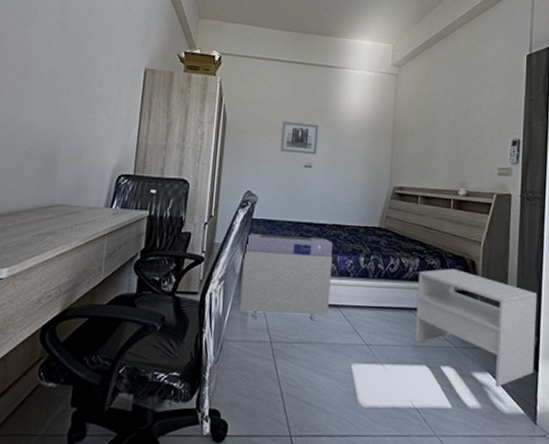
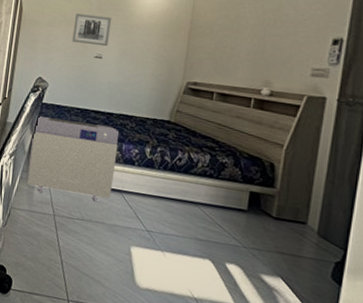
nightstand: present [414,268,537,387] -> none [198,167,349,294]

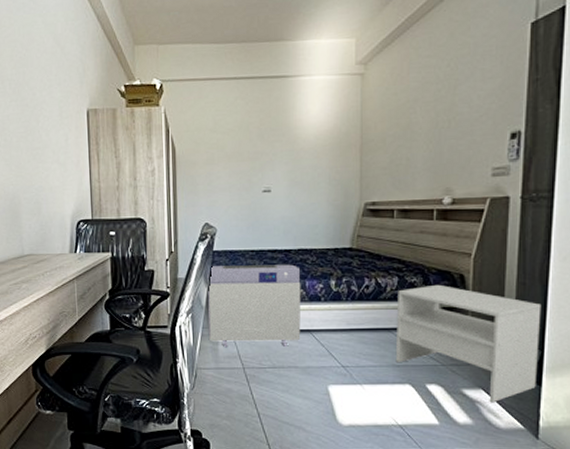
wall art: present [72,13,112,47] -> none [235,144,276,179]
nightstand: none [198,167,349,294] -> present [395,284,542,403]

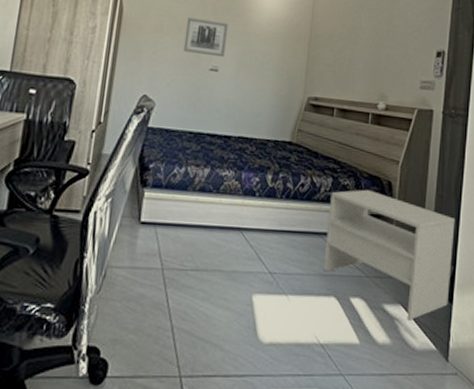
air purifier: present [207,264,301,347] -> none [127,144,237,246]
wall art: none [235,144,276,179] -> present [183,17,229,58]

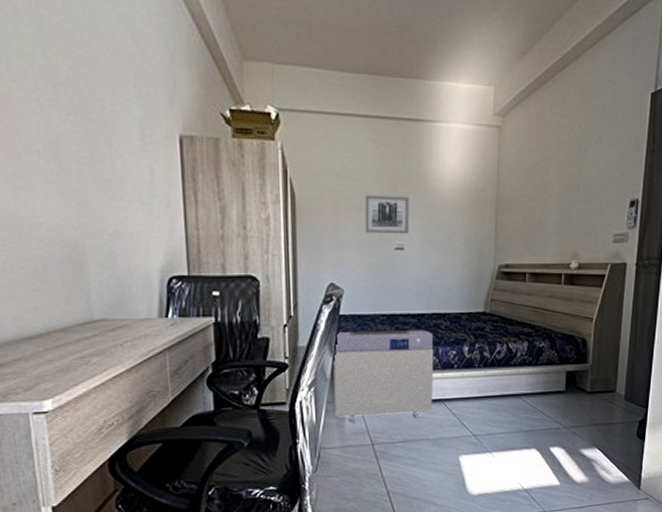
air purifier: none [127,144,237,246] -> present [332,330,434,422]
nightstand: present [323,189,455,321] -> none [523,348,648,460]

